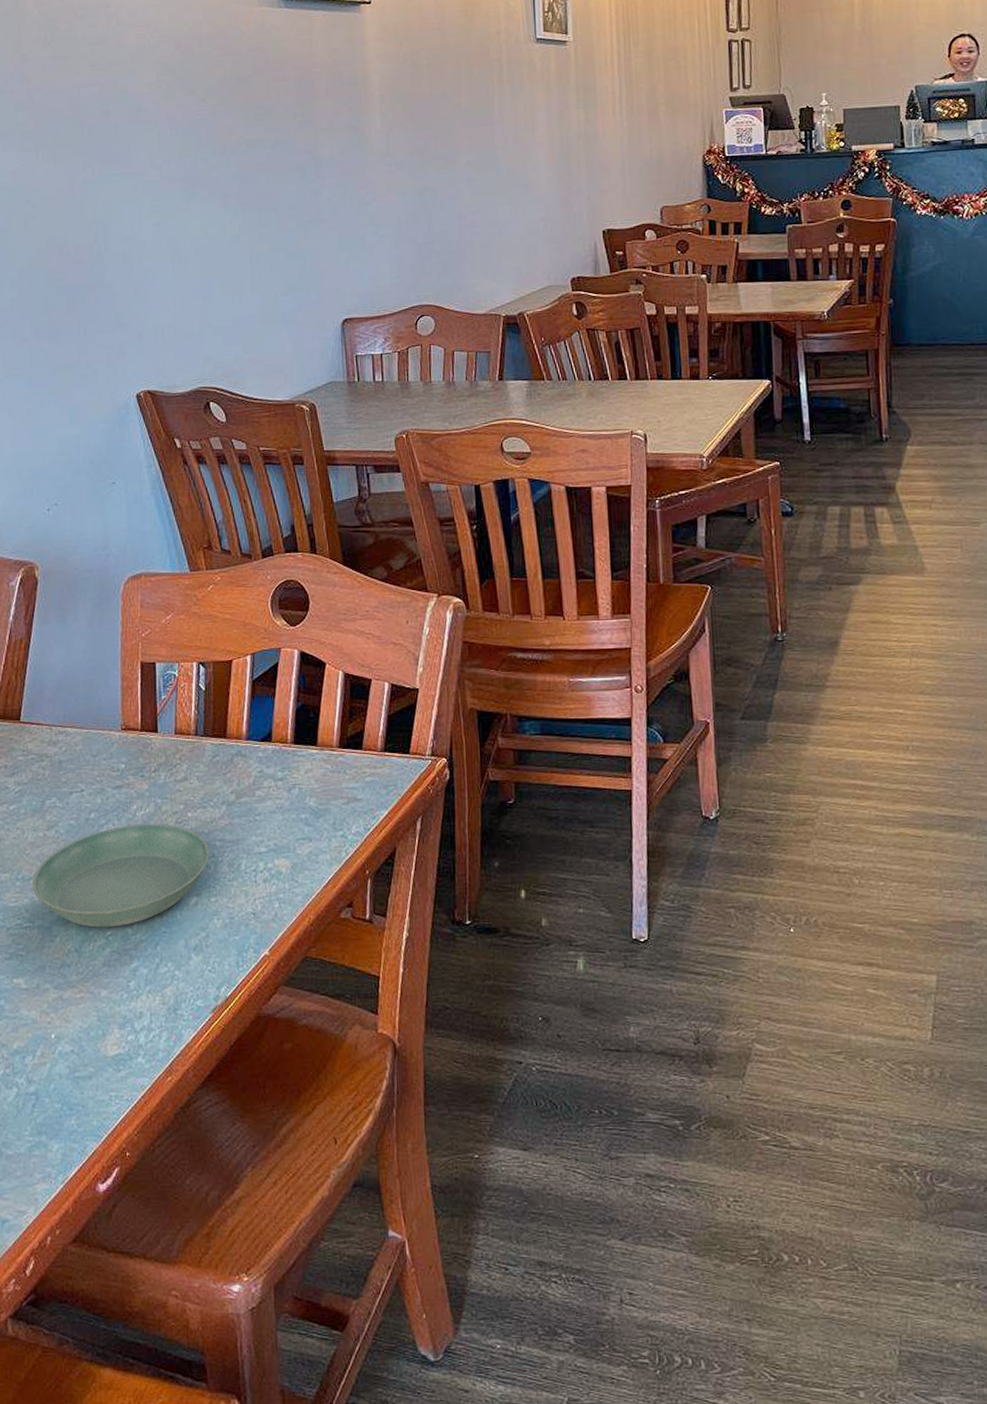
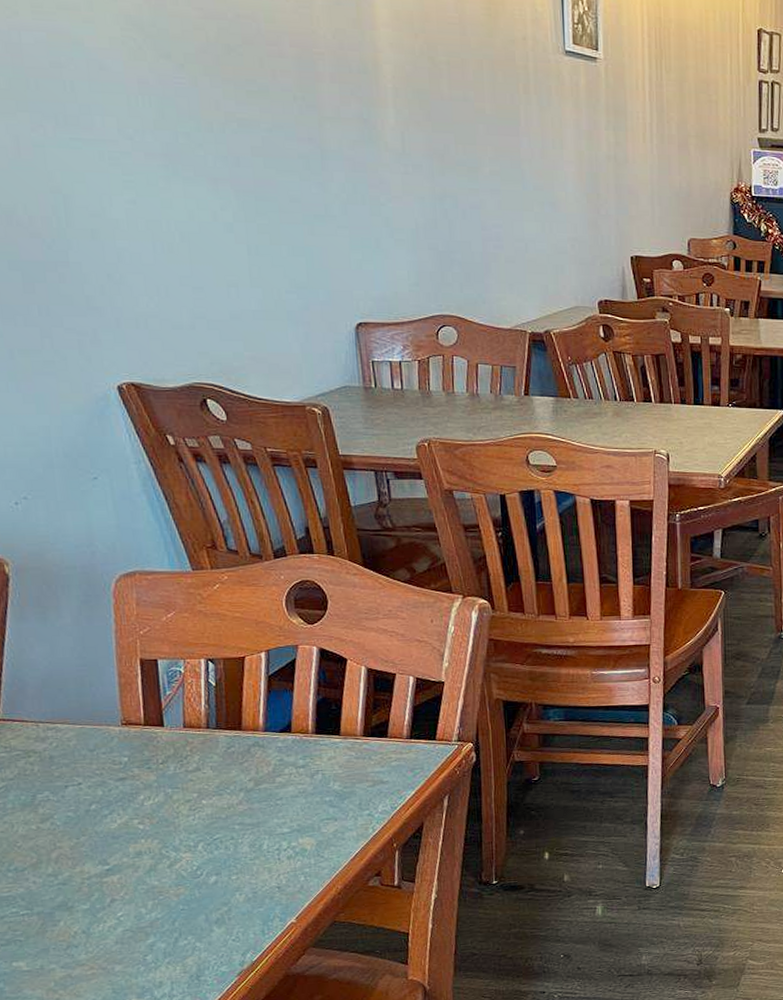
saucer: present [32,823,210,928] -> none [27,811,228,910]

